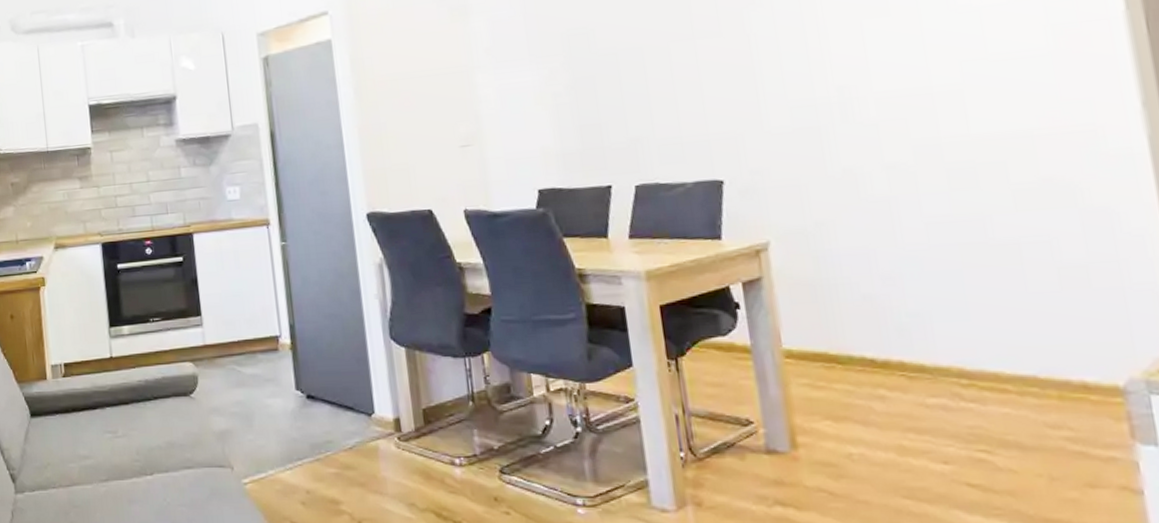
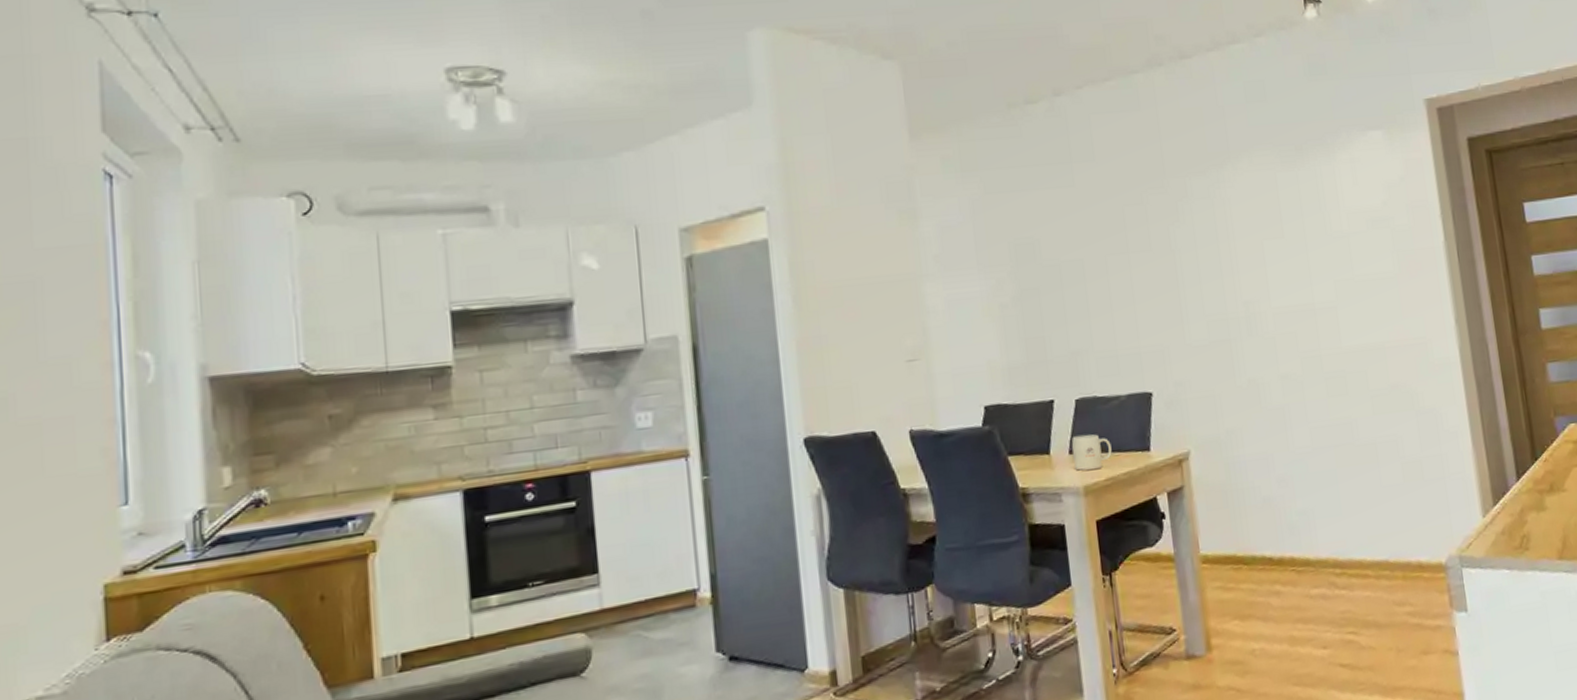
mug: none [631,220,677,256] -> present [1071,434,1112,471]

